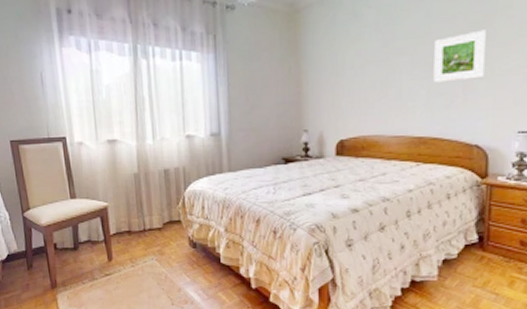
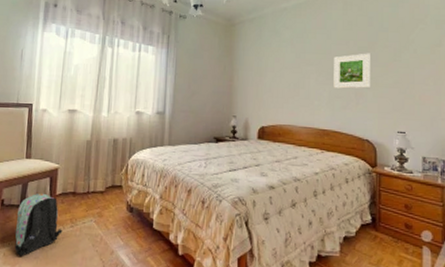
backpack: none [73,234,124,298] -> present [14,193,63,256]

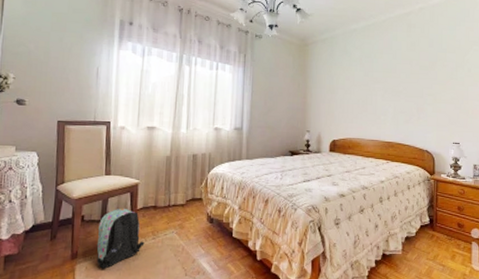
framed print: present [333,53,370,89] -> none [398,72,431,105]

